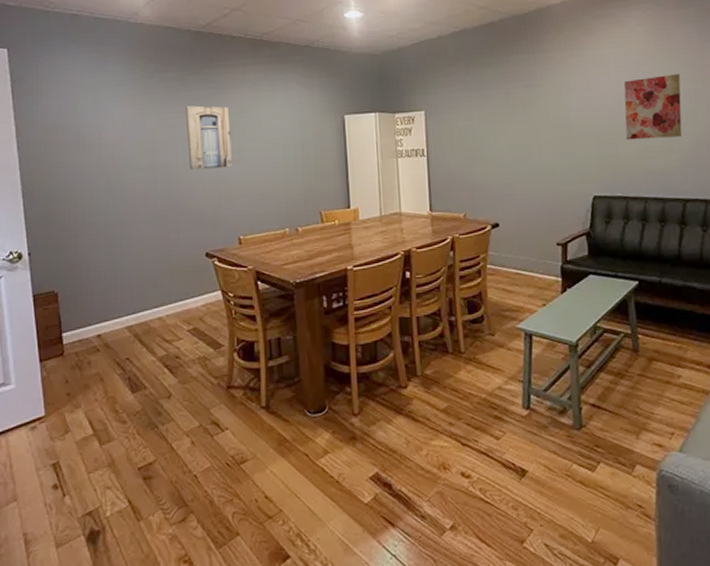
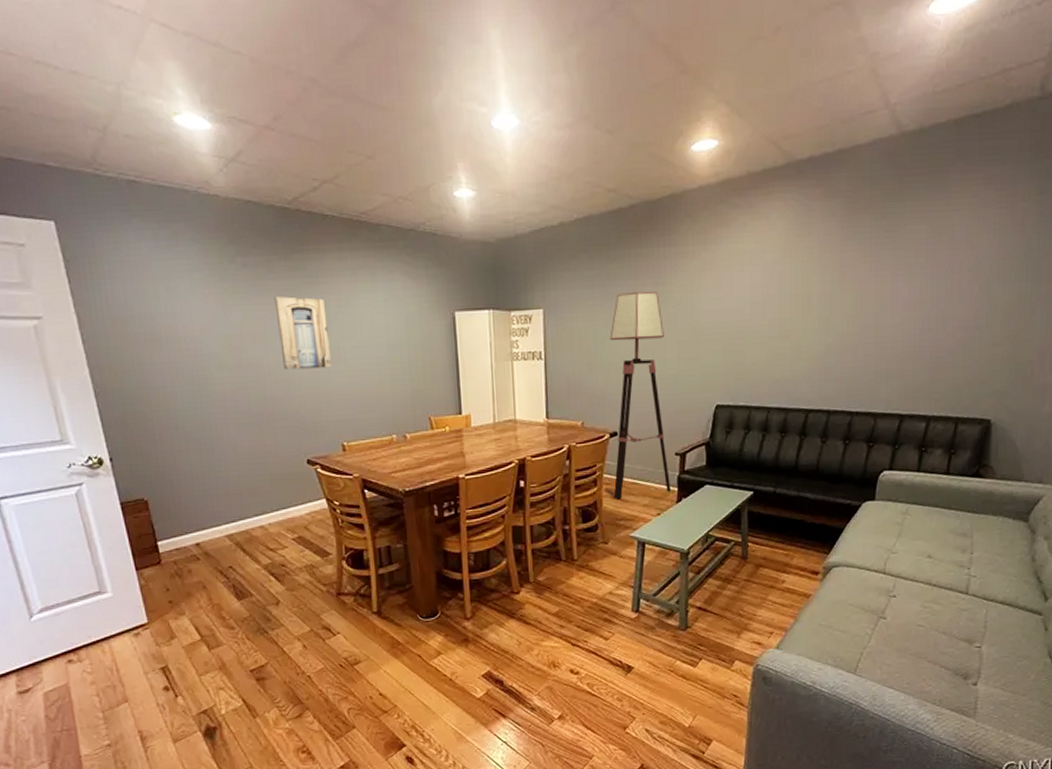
floor lamp: none [487,93,556,290] -> present [610,291,672,499]
wall art: present [624,74,682,141] -> none [755,275,817,347]

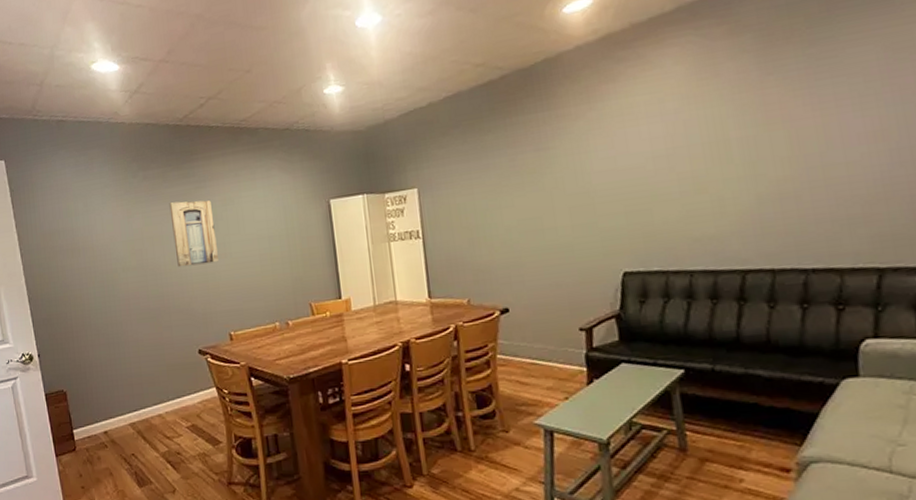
floor lamp: present [610,291,672,499] -> none [491,158,580,382]

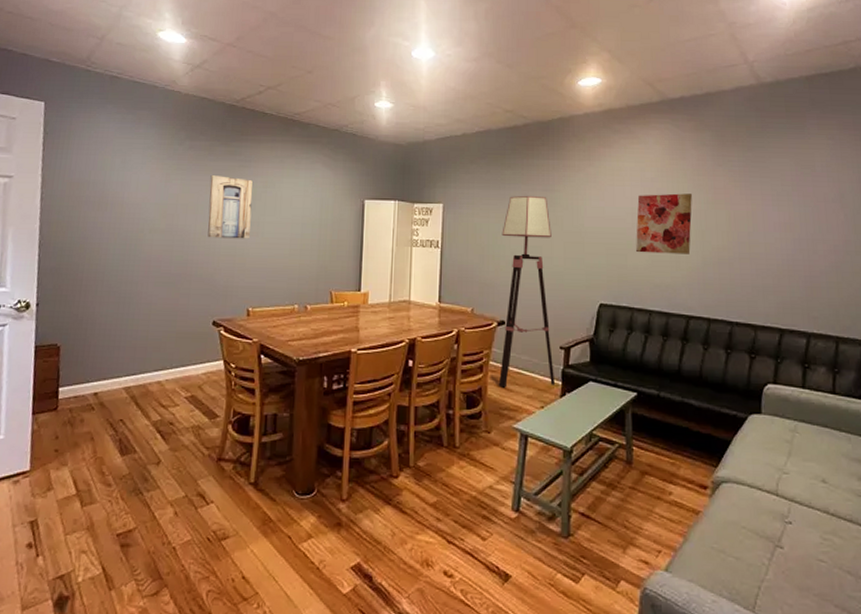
floor lamp: none [491,158,580,382] -> present [498,195,556,388]
wall art: none [659,118,739,204] -> present [636,193,692,254]

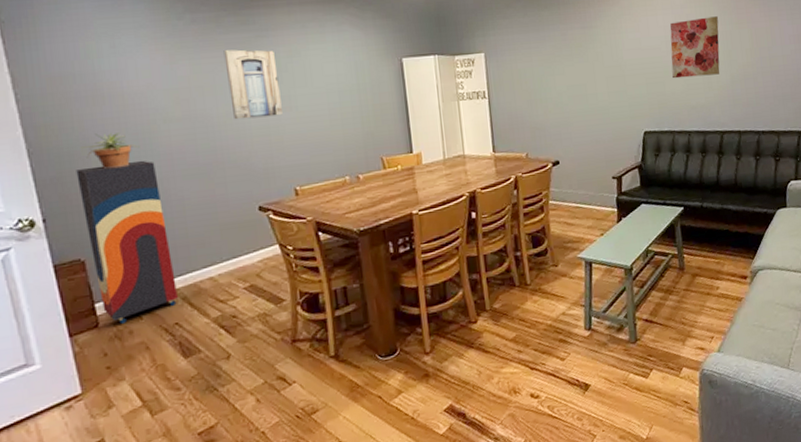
shelving unit: none [64,263,135,411] -> present [76,160,178,324]
potted plant: none [81,234,126,267] -> present [82,133,140,170]
floor lamp: present [498,195,556,388] -> none [546,34,612,223]

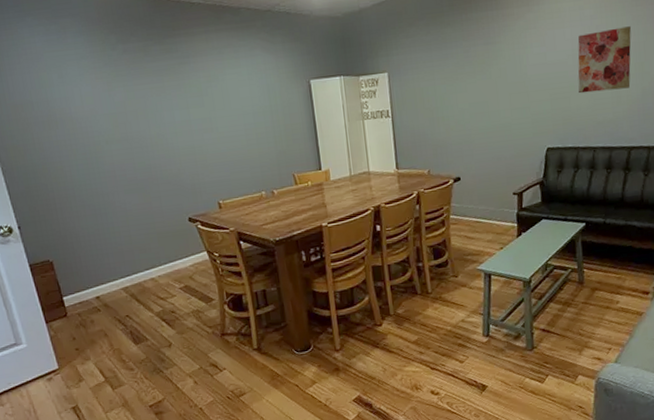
shelving unit: present [76,160,178,324] -> none [40,177,127,314]
potted plant: present [82,133,140,170] -> none [43,153,89,185]
wall art: present [223,49,283,120] -> none [152,76,205,141]

